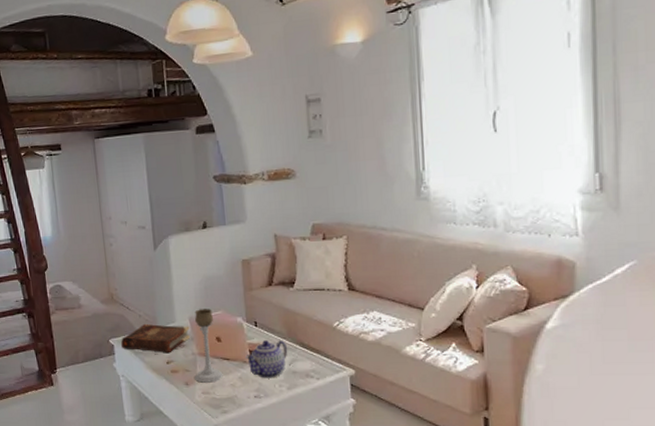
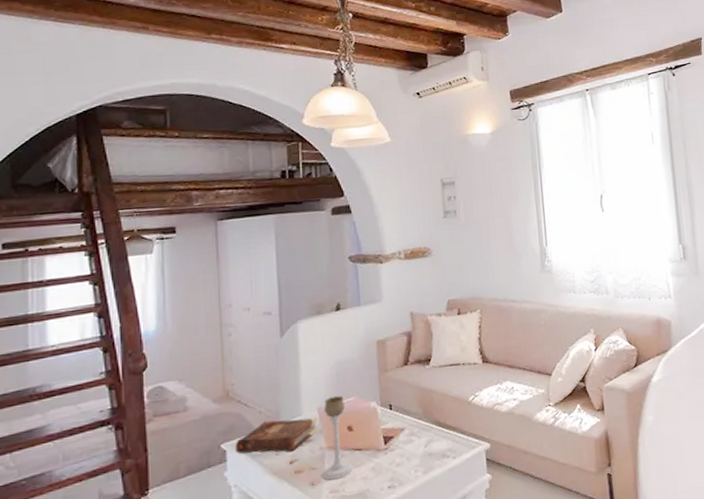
teapot: present [246,340,288,378] -> none [379,421,424,466]

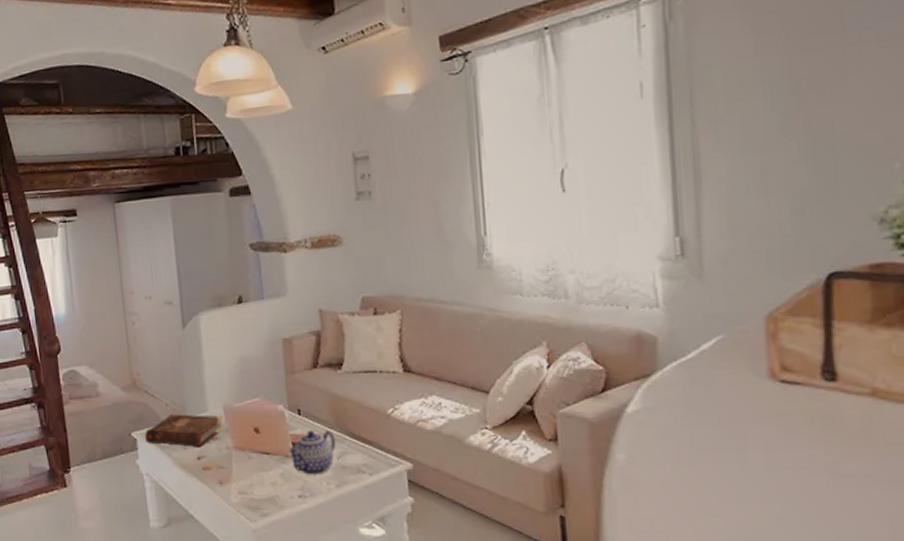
candle holder: present [322,396,354,481] -> none [229,395,263,481]
teapot: none [379,421,424,466] -> present [288,430,336,475]

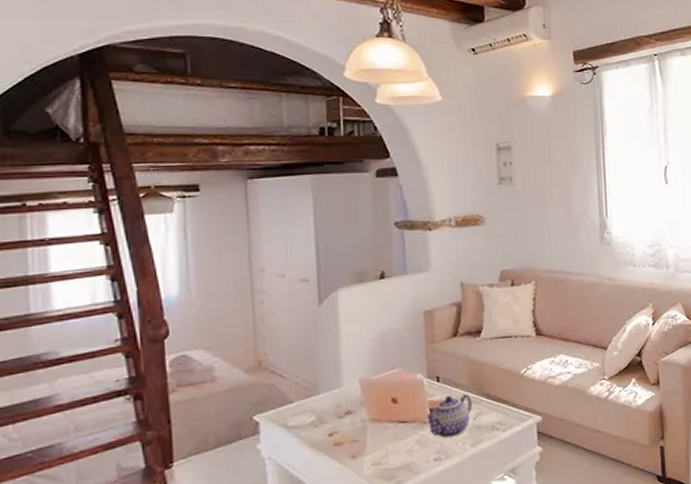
book: present [145,413,225,448] -> none [269,389,361,426]

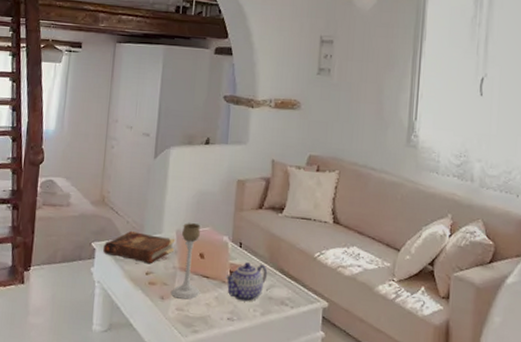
book: none [269,389,361,426] -> present [103,230,176,264]
candle holder: none [364,367,399,453] -> present [171,223,201,300]

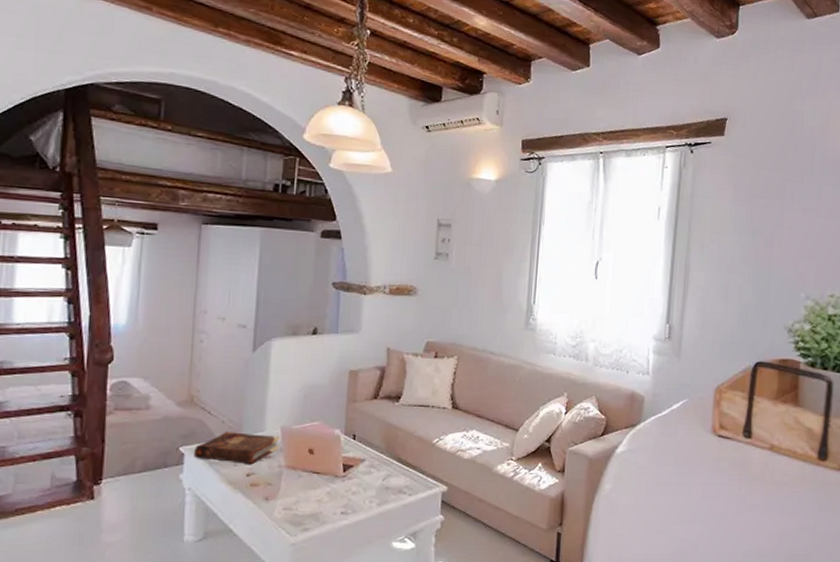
candle holder: present [171,223,201,300] -> none [277,418,310,498]
teapot: present [225,262,268,302] -> none [338,454,384,494]

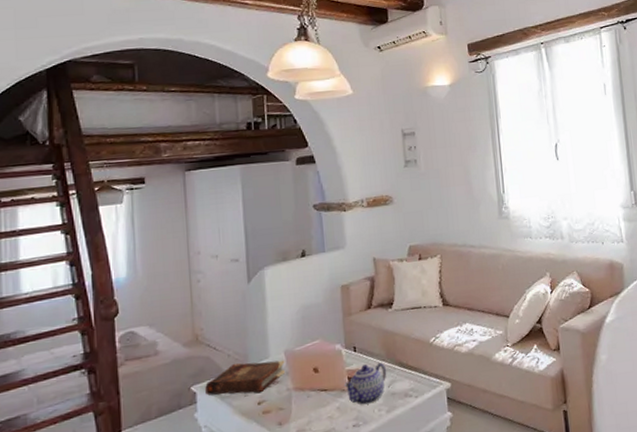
teapot: none [338,454,384,494] -> present [344,362,387,405]

